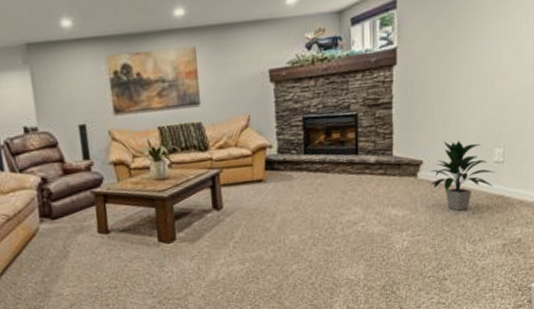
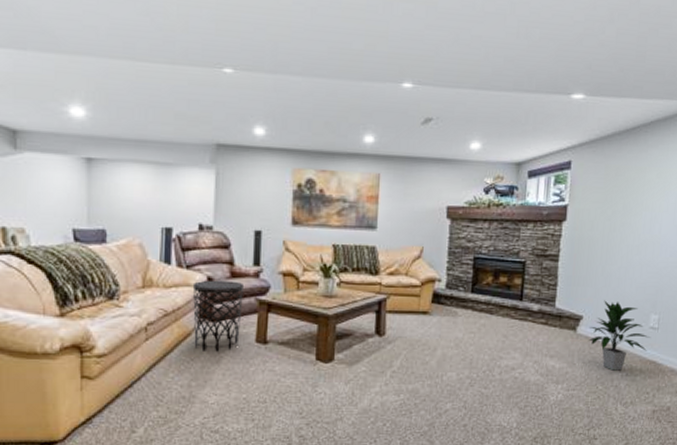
side table: none [29,177,82,249] -> present [193,280,243,352]

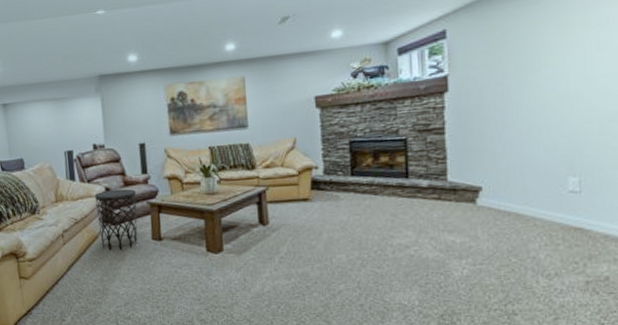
indoor plant: present [588,300,650,371] -> none [491,168,571,242]

